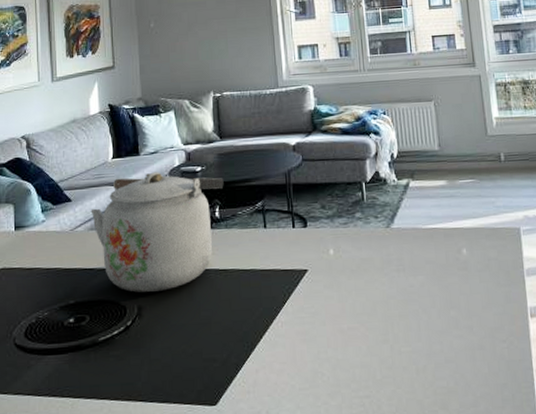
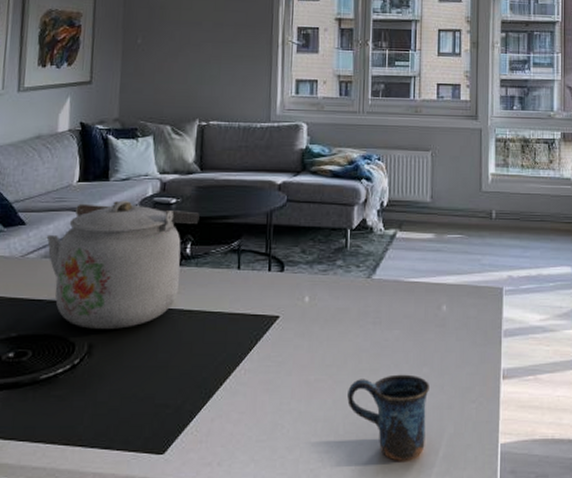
mug: none [380,318,462,403] -> present [347,374,429,461]

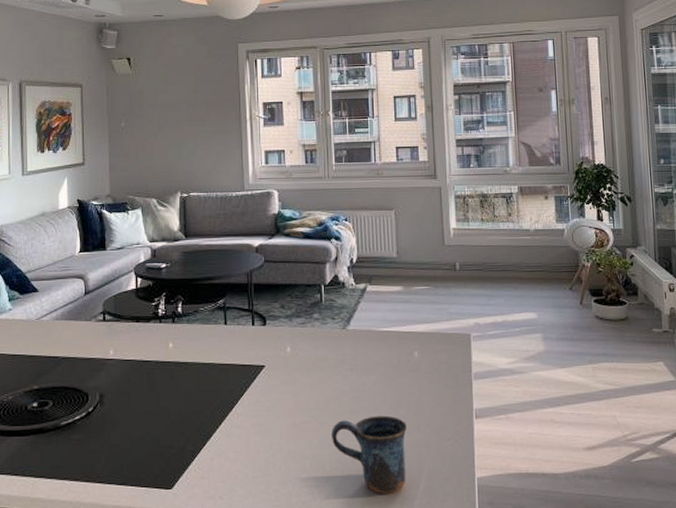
kettle: present [46,200,200,329] -> none [56,266,187,381]

